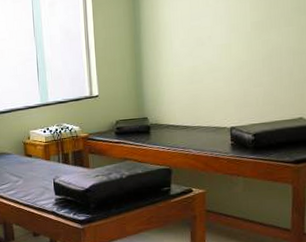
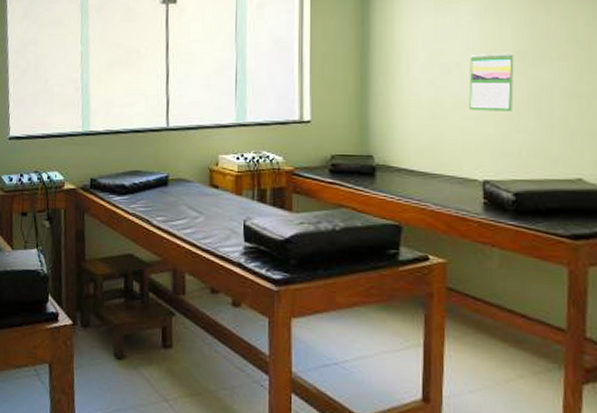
calendar: none [218,23,252,74] -> present [469,52,514,111]

